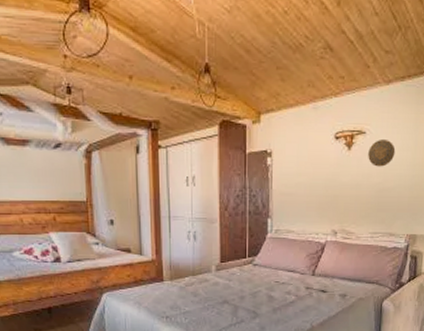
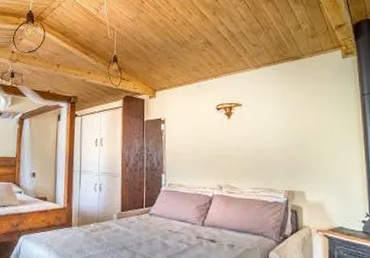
decorative plate: present [368,138,396,167] -> none [245,109,268,132]

